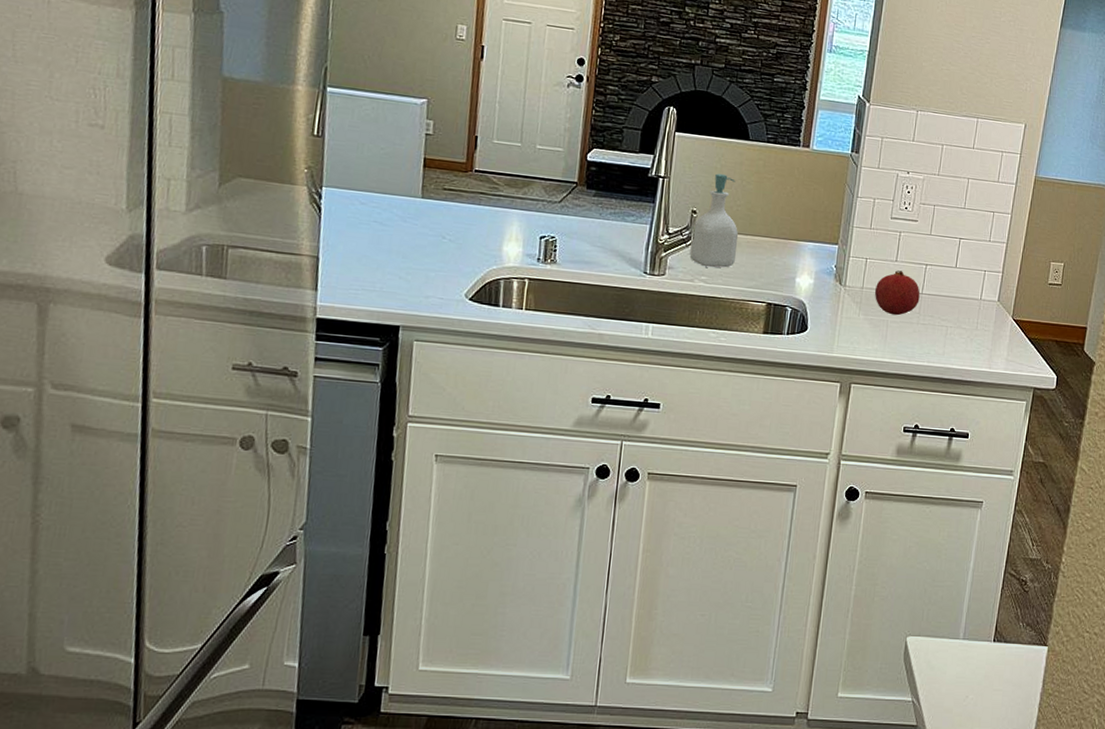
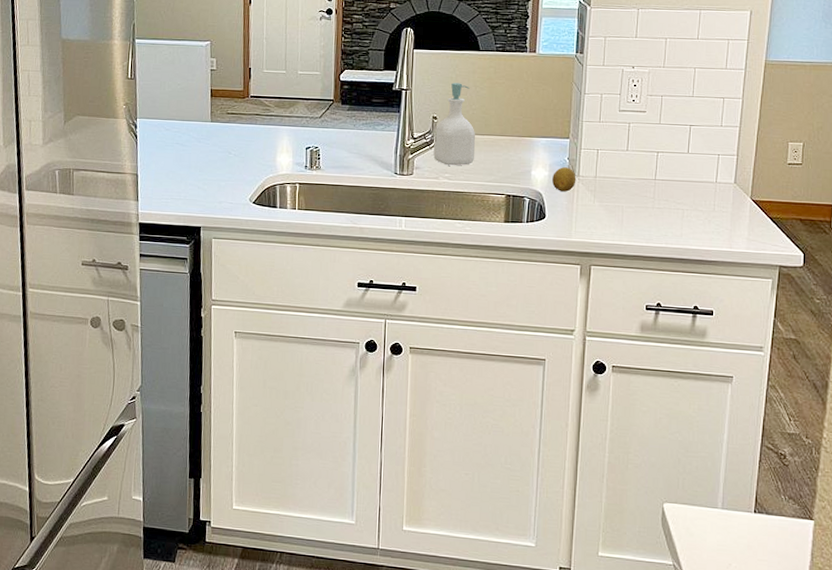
fruit: none [817,275,843,303] -> present [552,167,576,192]
fruit: present [874,270,920,316] -> none [607,159,653,201]

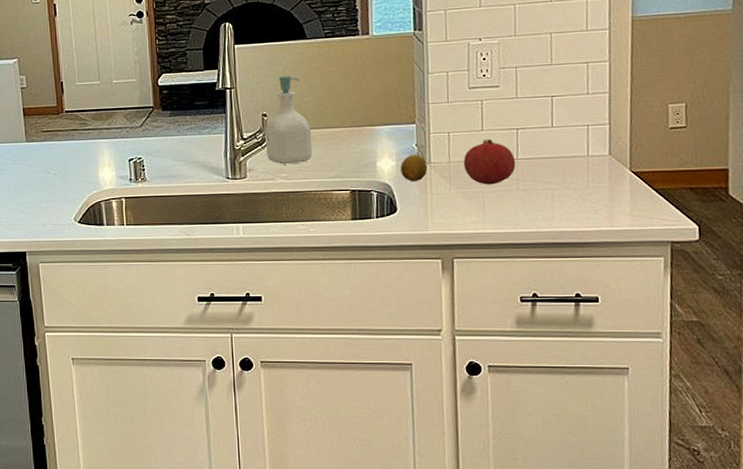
fruit: none [607,159,653,201] -> present [463,139,516,185]

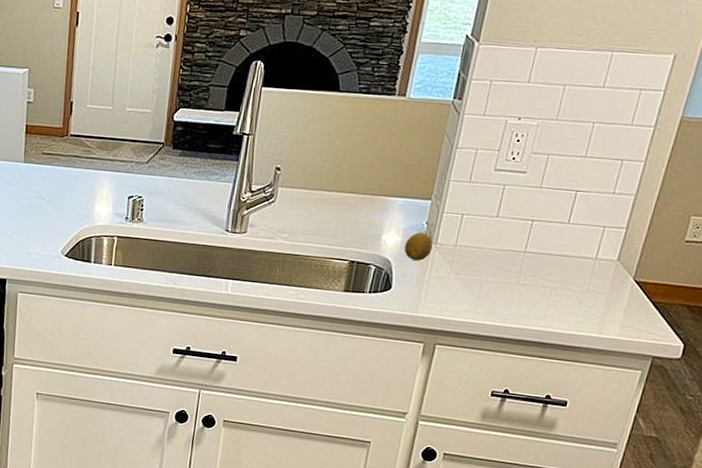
soap bottle: present [265,75,312,165] -> none [271,128,324,225]
fruit: present [463,139,516,185] -> none [468,227,523,275]

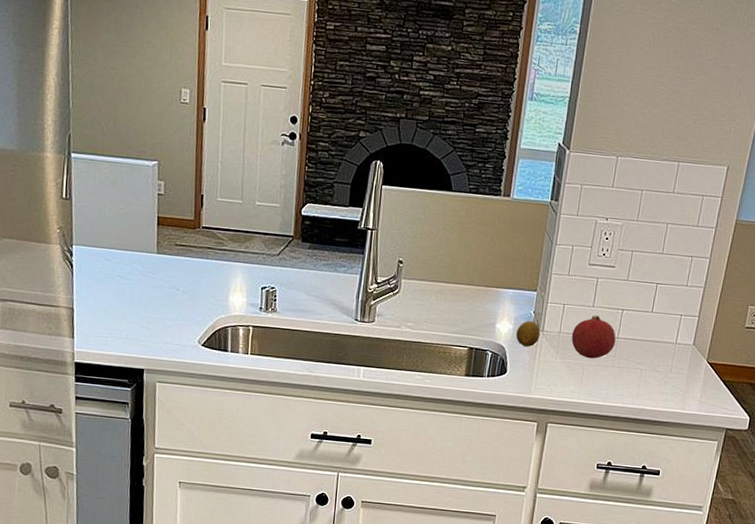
fruit: none [468,227,523,275] -> present [571,315,616,359]

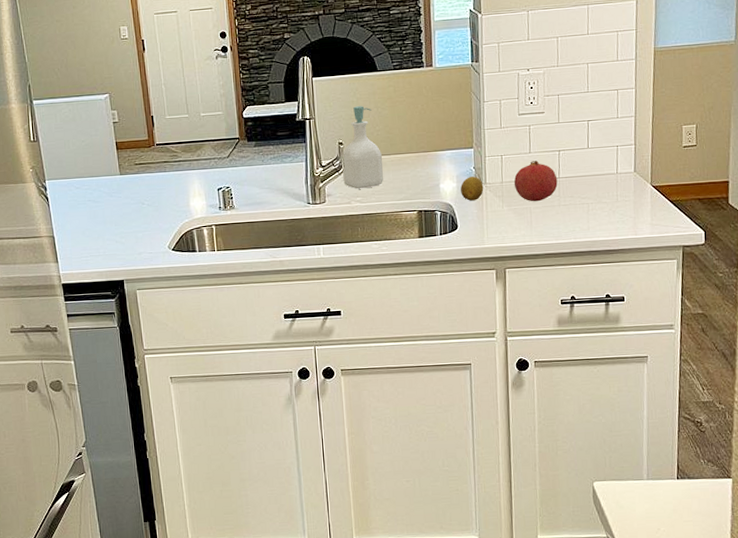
soap bottle: none [396,224,442,315] -> present [341,106,383,189]

